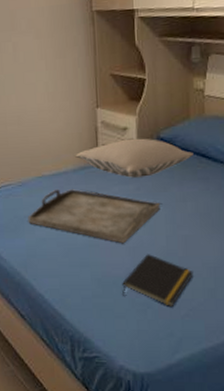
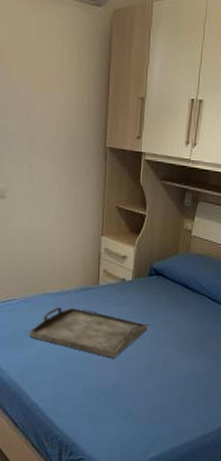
pillow: present [74,137,194,178] -> none [77,265,178,301]
notepad: present [122,254,194,306] -> none [109,368,169,413]

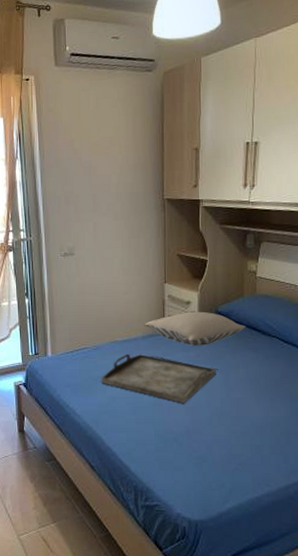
pillow: none [77,265,178,301] -> present [143,310,246,346]

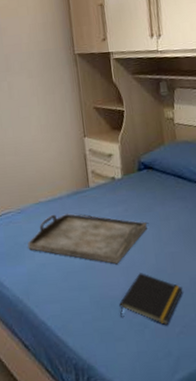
pillow: present [143,310,246,346] -> none [67,162,171,200]
notepad: none [181,414,243,461] -> present [119,273,183,325]

